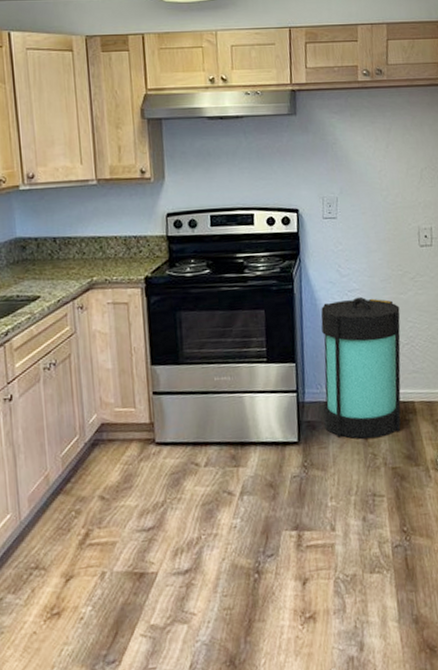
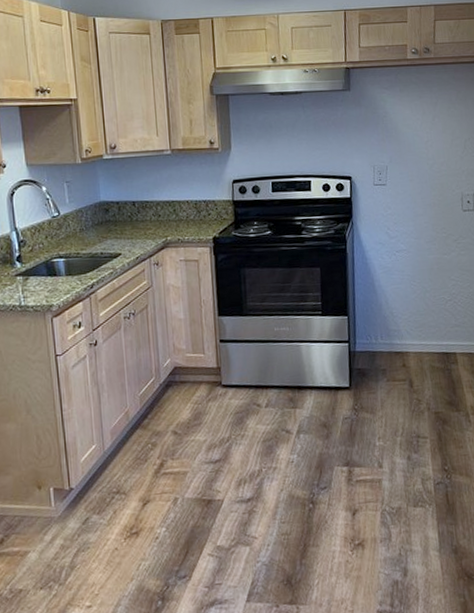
lantern: present [320,296,401,439] -> none [371,256,444,386]

